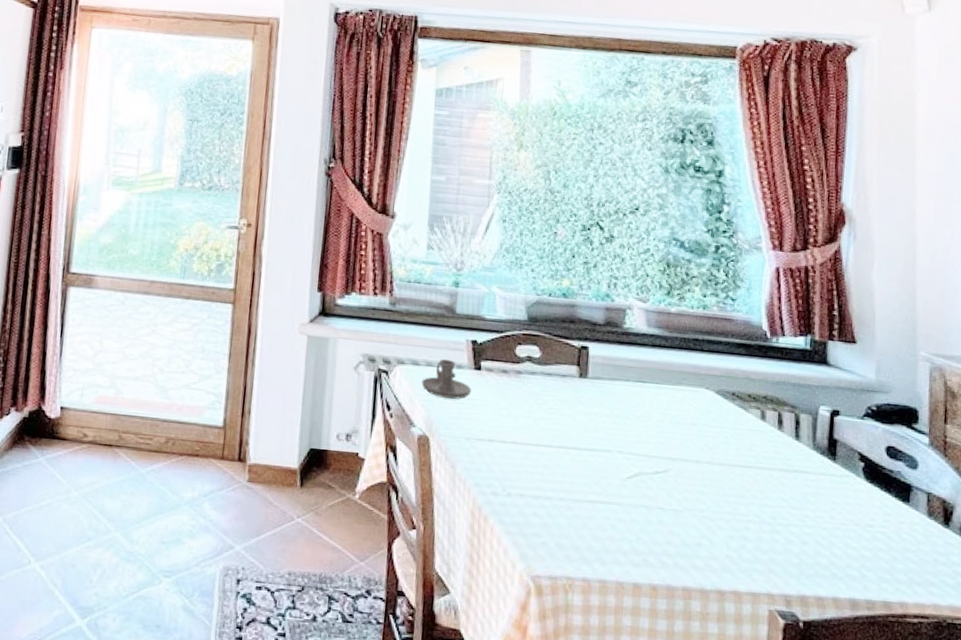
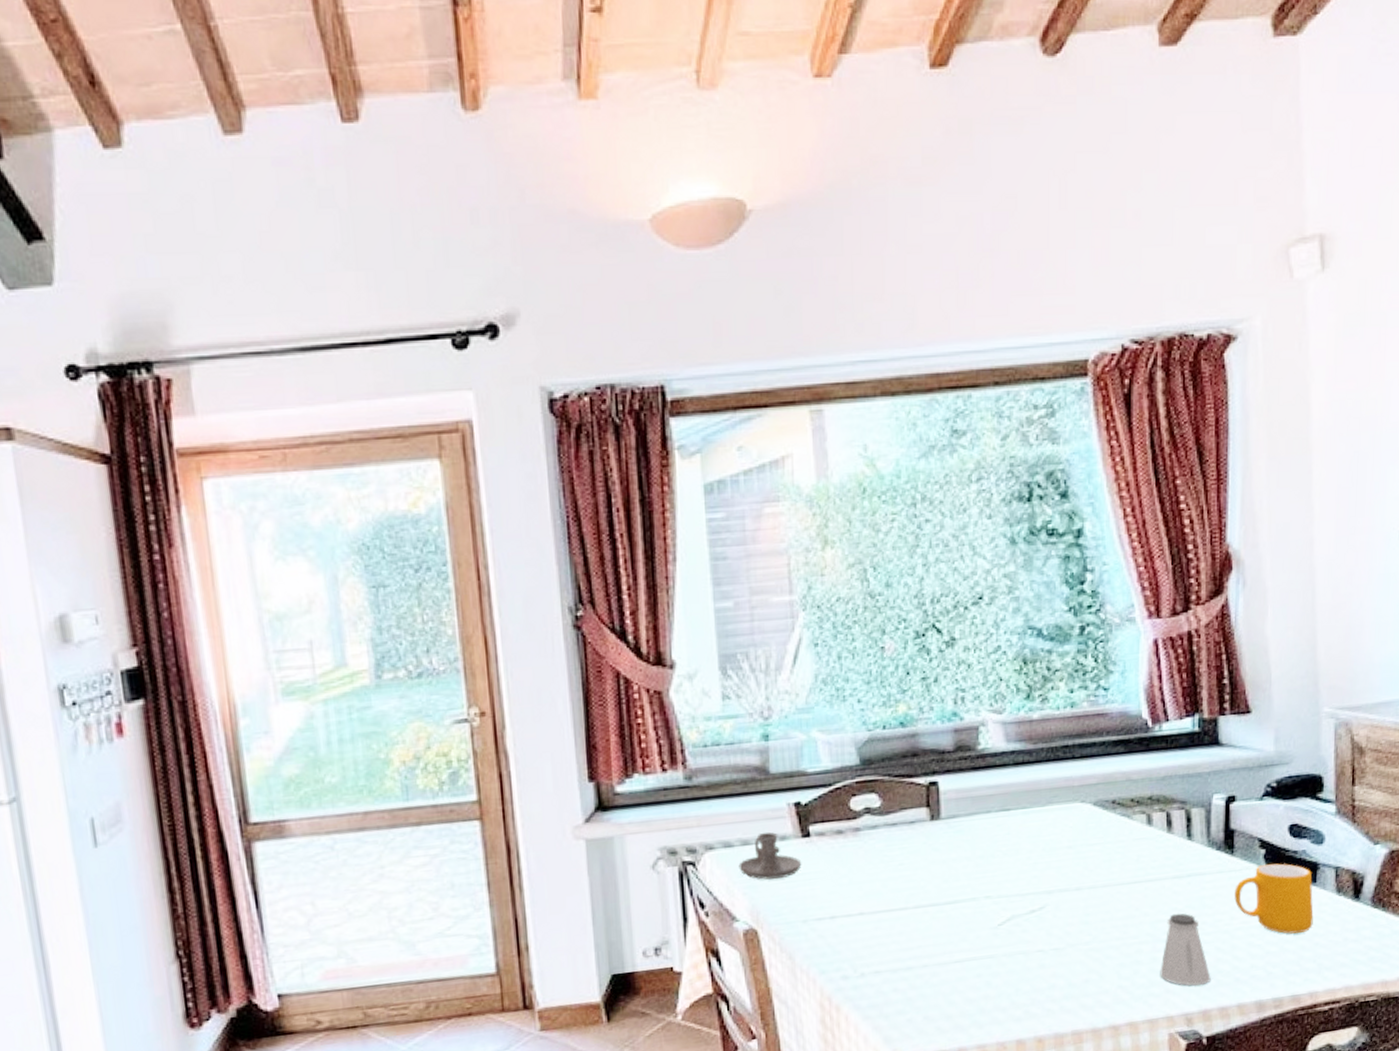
saltshaker: none [764,502,810,573] -> present [1160,913,1211,987]
mug: none [834,476,906,545] -> present [1234,863,1314,934]

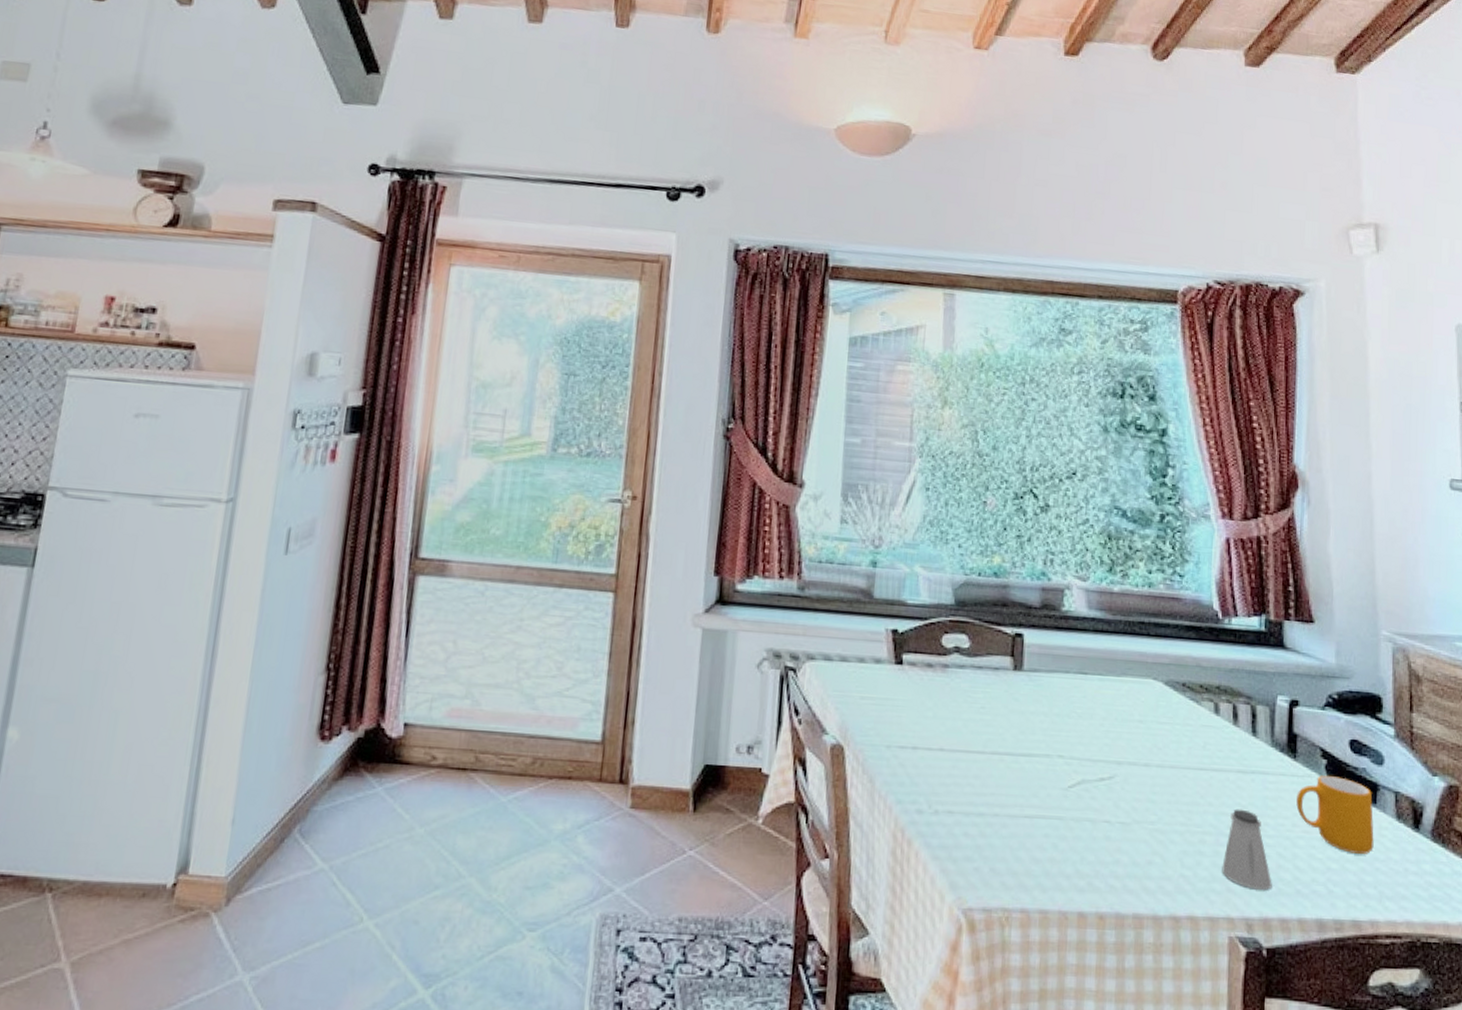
candle holder: present [738,832,802,880] -> none [834,652,893,700]

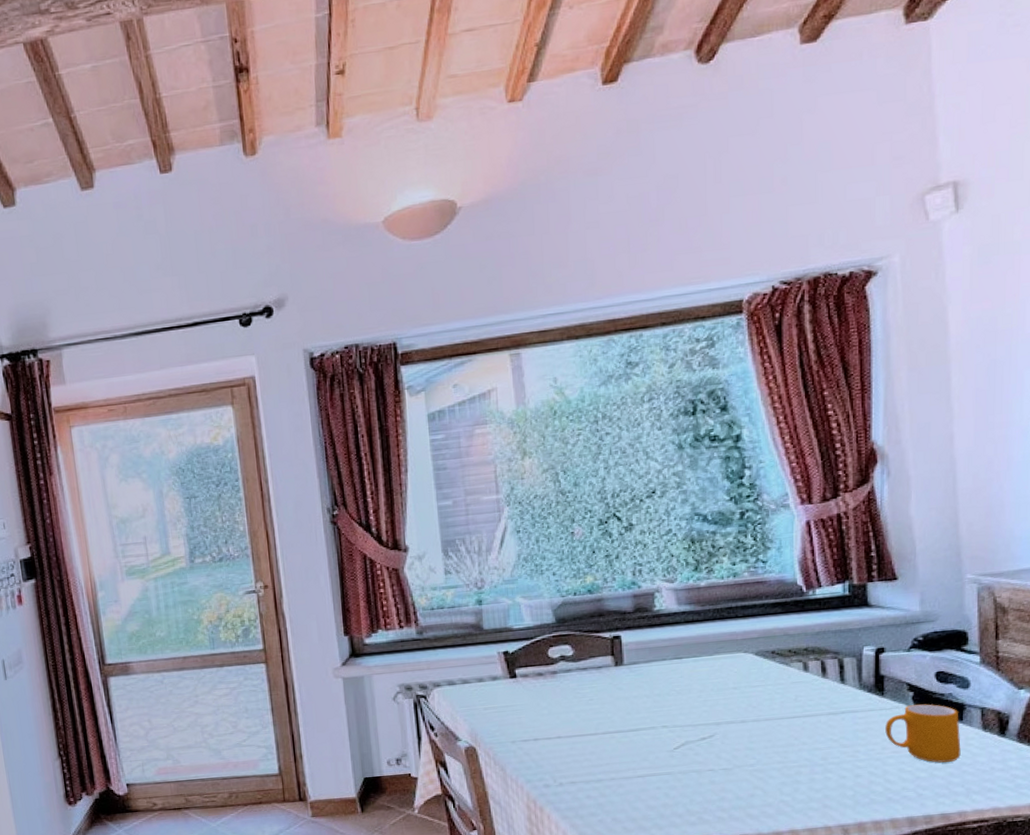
saltshaker: present [1222,809,1272,891] -> none [818,743,865,804]

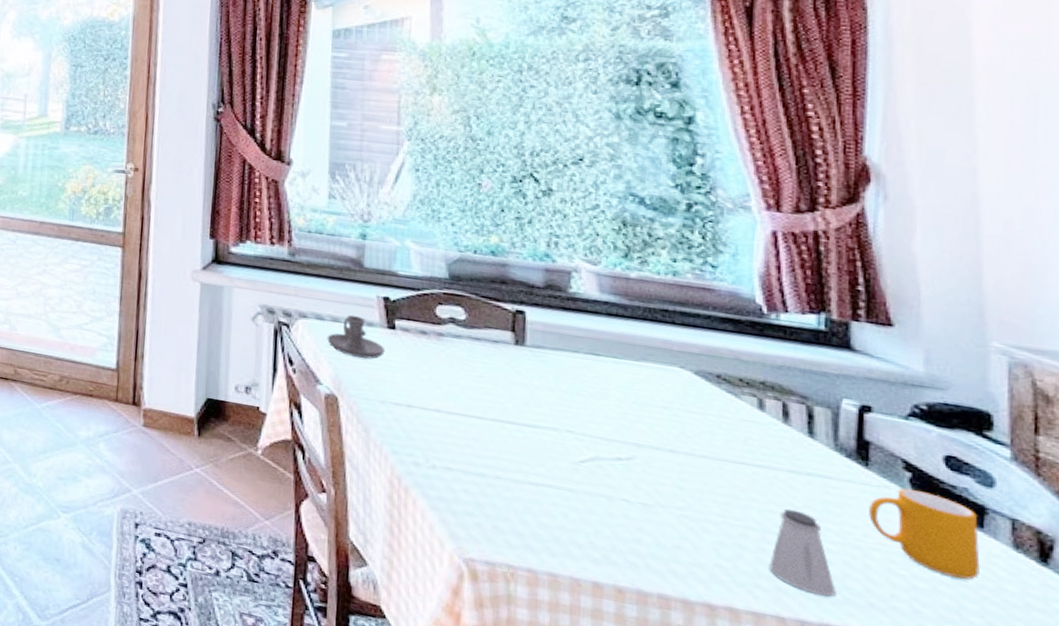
candle holder: none [460,674,510,710] -> present [327,315,386,359]
saltshaker: none [818,743,865,804] -> present [769,508,836,597]

